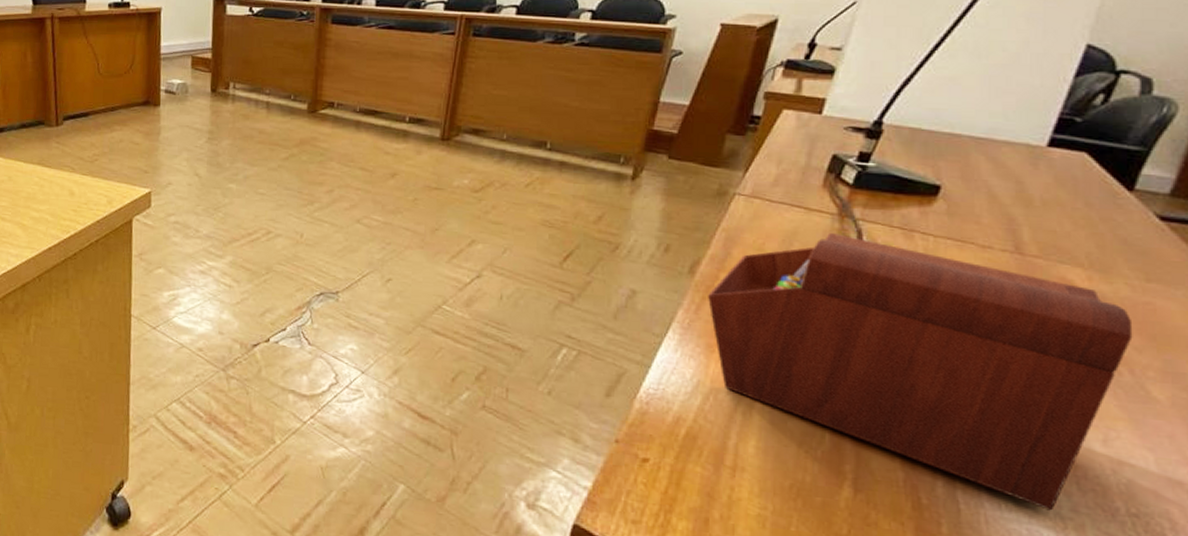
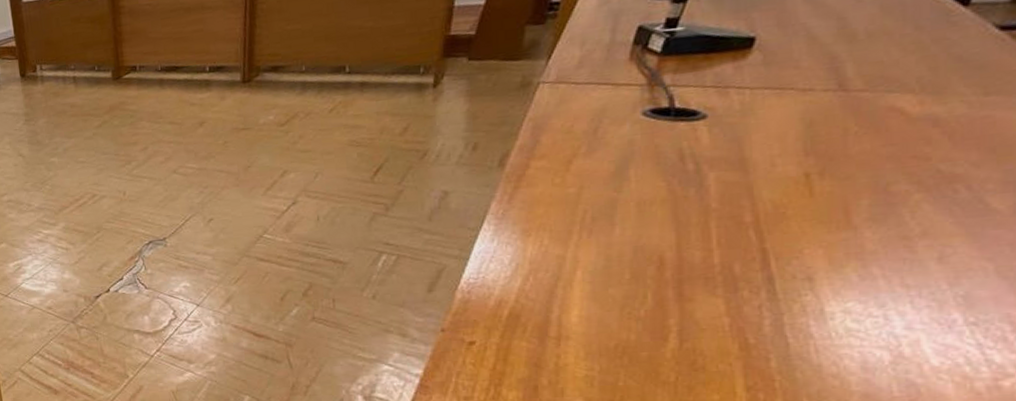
sewing box: present [708,233,1133,511] -> none [520,103,970,332]

